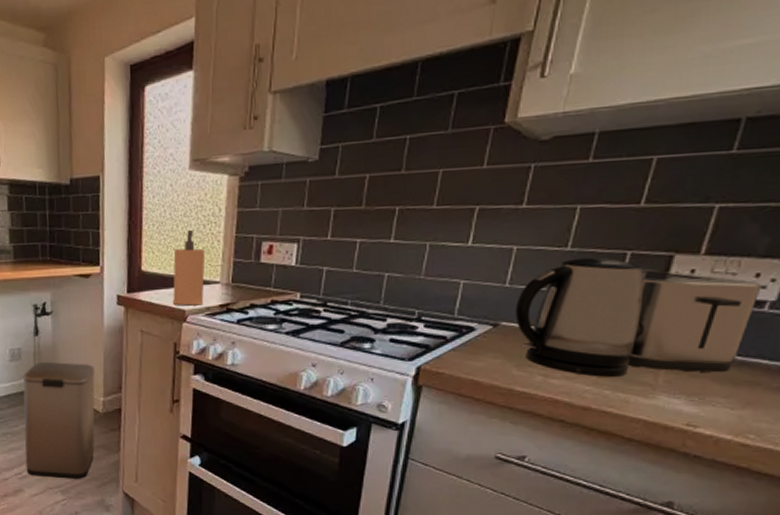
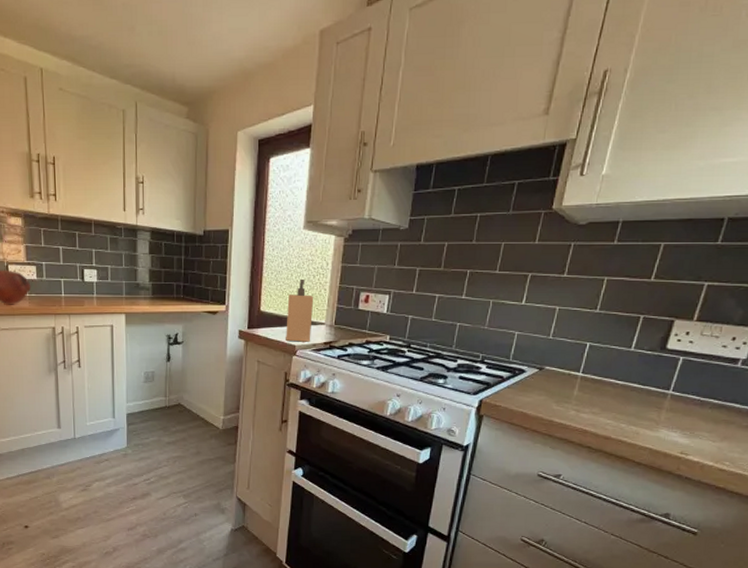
pedal bin: present [23,362,95,479] -> none [153,384,217,485]
kettle: present [515,257,648,378] -> none [556,319,655,415]
toaster: present [627,269,762,373] -> none [638,330,737,413]

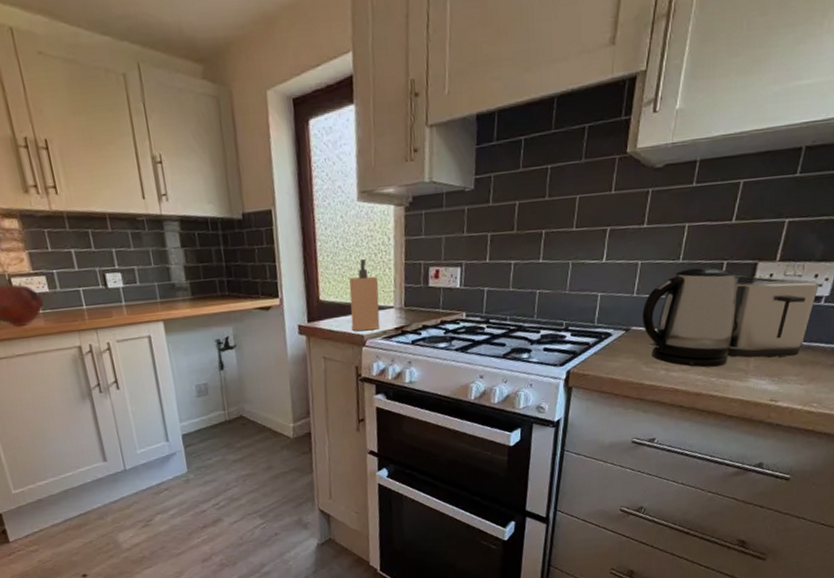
kettle: none [556,319,655,415] -> present [642,267,739,368]
toaster: none [638,330,737,413] -> present [727,275,819,358]

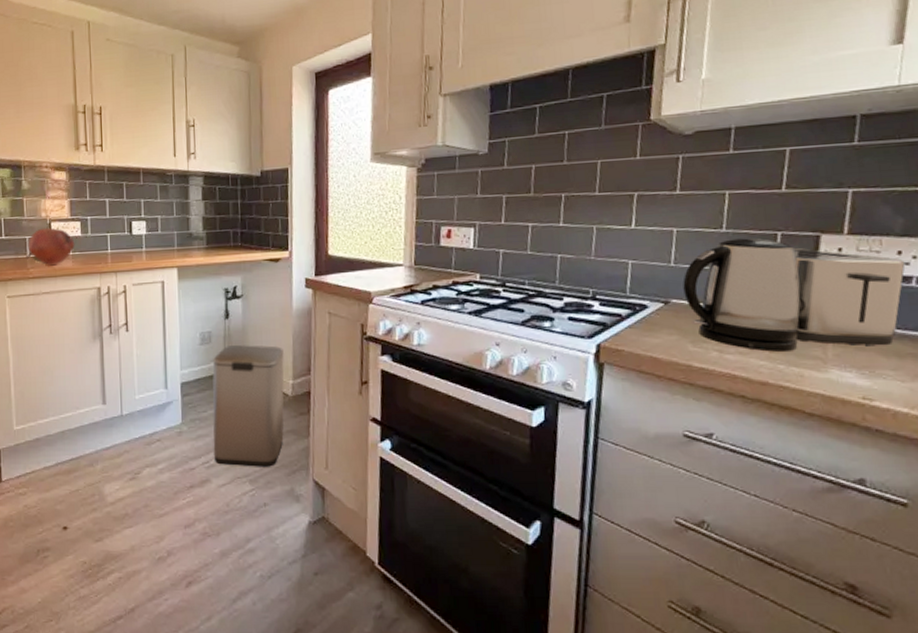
pedal bin: none [212,393,289,505] -> present [212,345,284,467]
soap dispenser: present [349,258,381,332] -> none [358,216,389,288]

